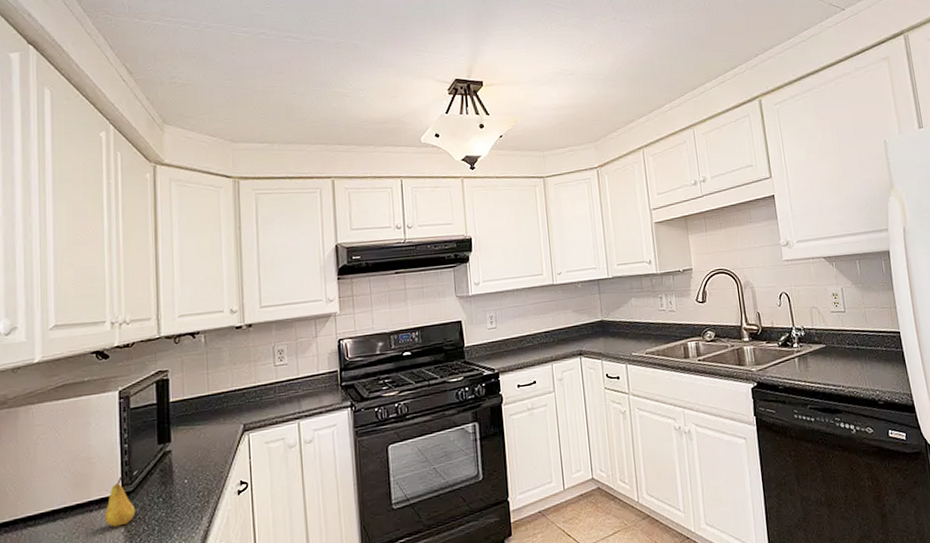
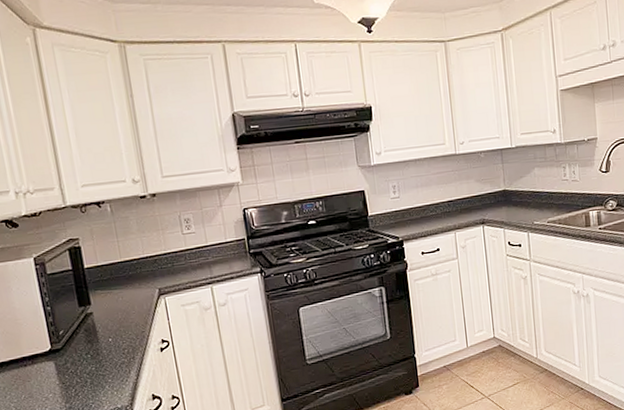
fruit: present [104,476,136,527] -> none [38,335,67,380]

